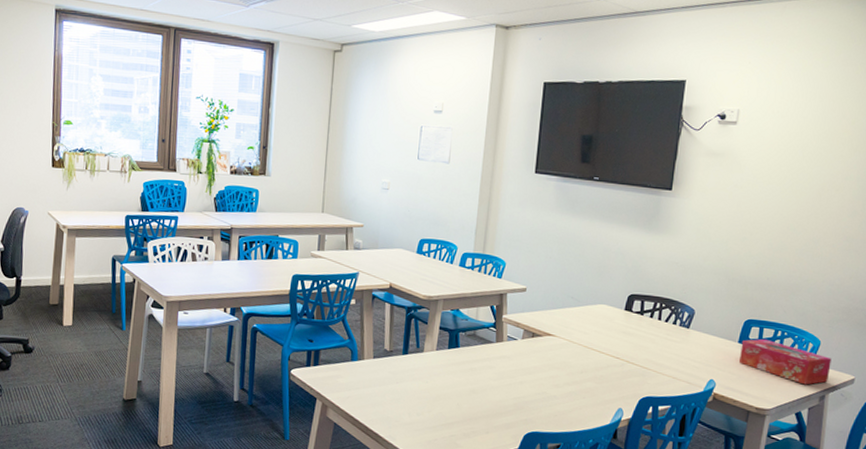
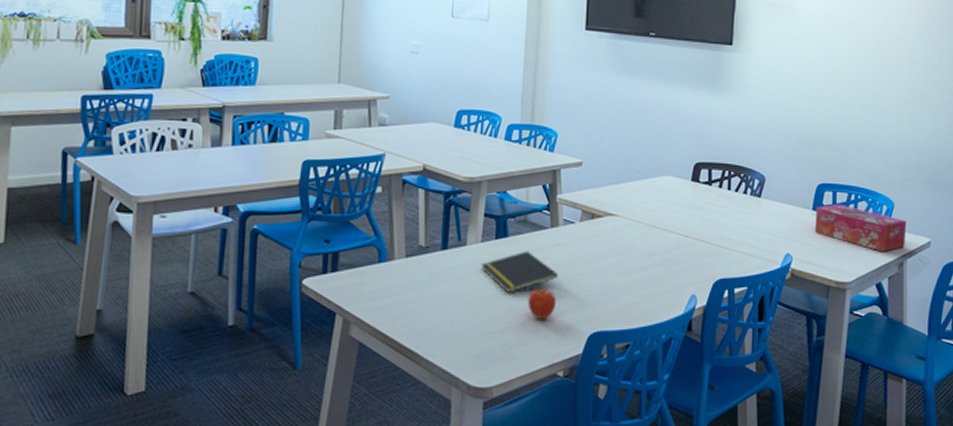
notepad: none [435,360,501,394] -> present [481,251,558,293]
fruit: none [473,392,499,419] -> present [528,289,557,320]

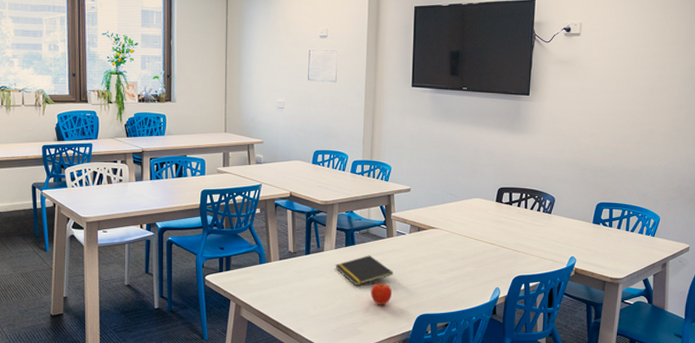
tissue box: present [815,203,906,252] -> none [595,218,670,255]

